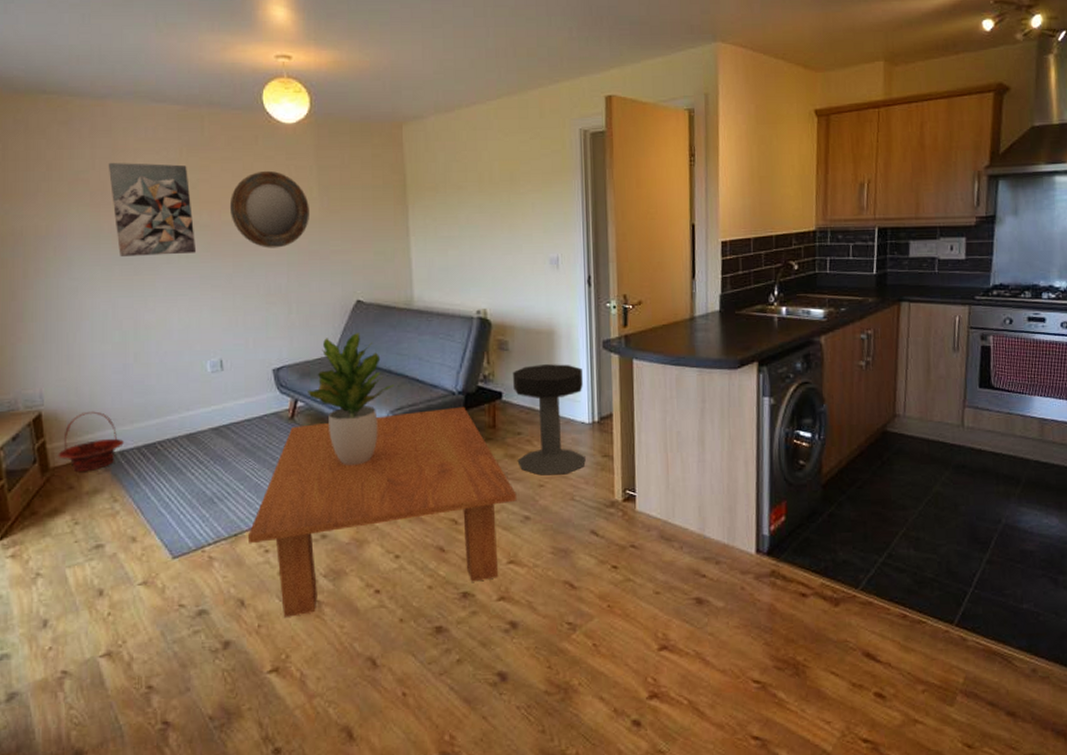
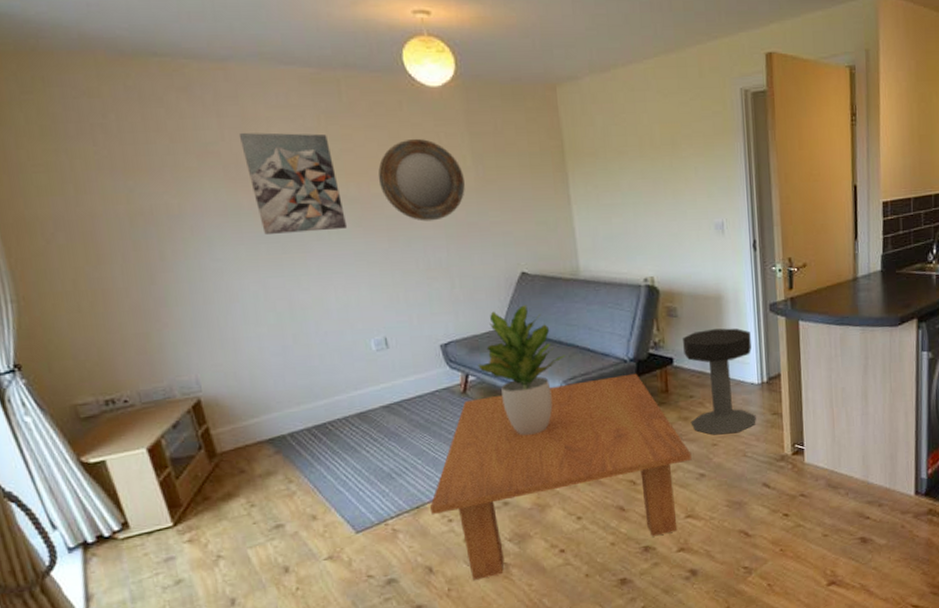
basket: present [58,411,124,473] -> none [224,395,292,457]

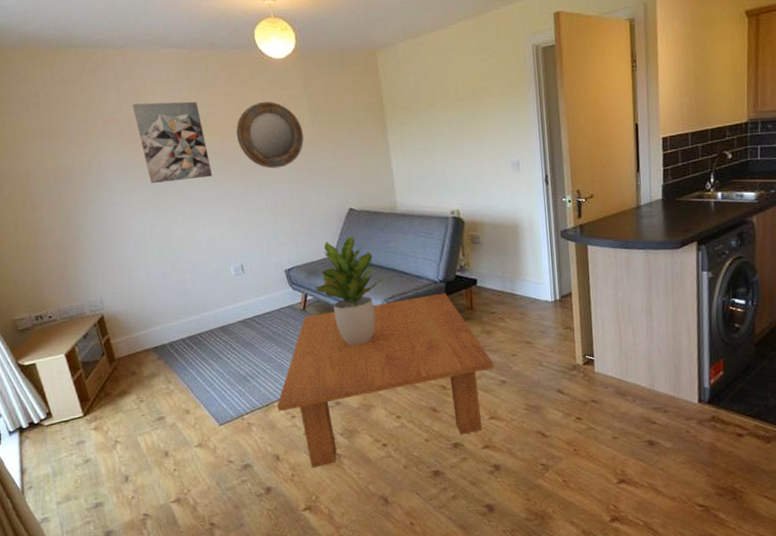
side table: present [683,328,756,435] -> none [485,252,551,347]

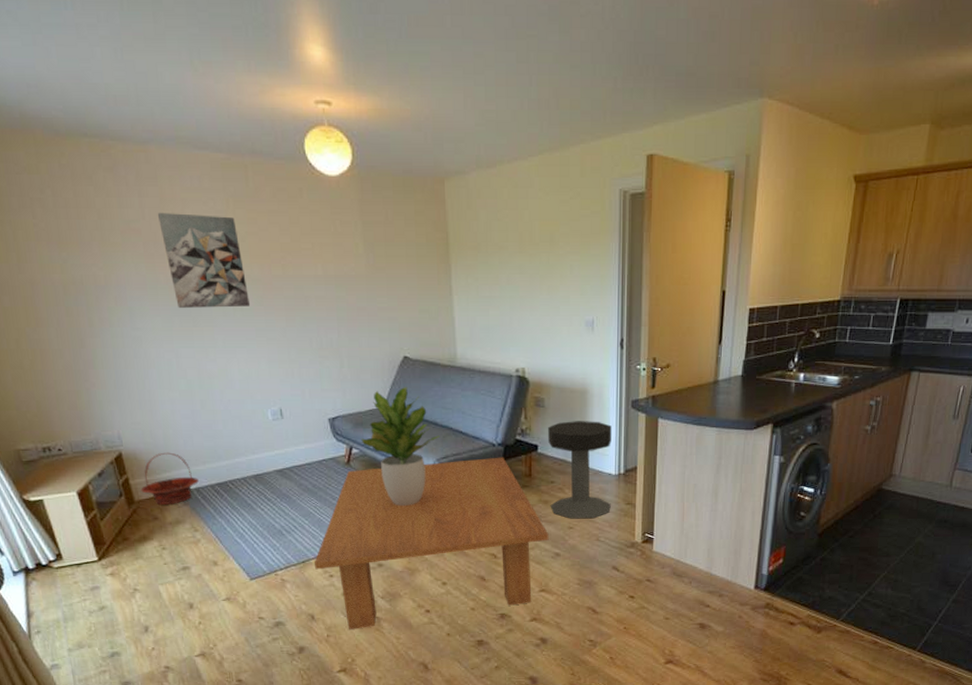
basket: none [120,312,171,361] -> present [141,452,199,506]
home mirror: present [236,101,304,169] -> none [278,225,356,304]
side table: none [485,252,551,347] -> present [548,421,612,519]

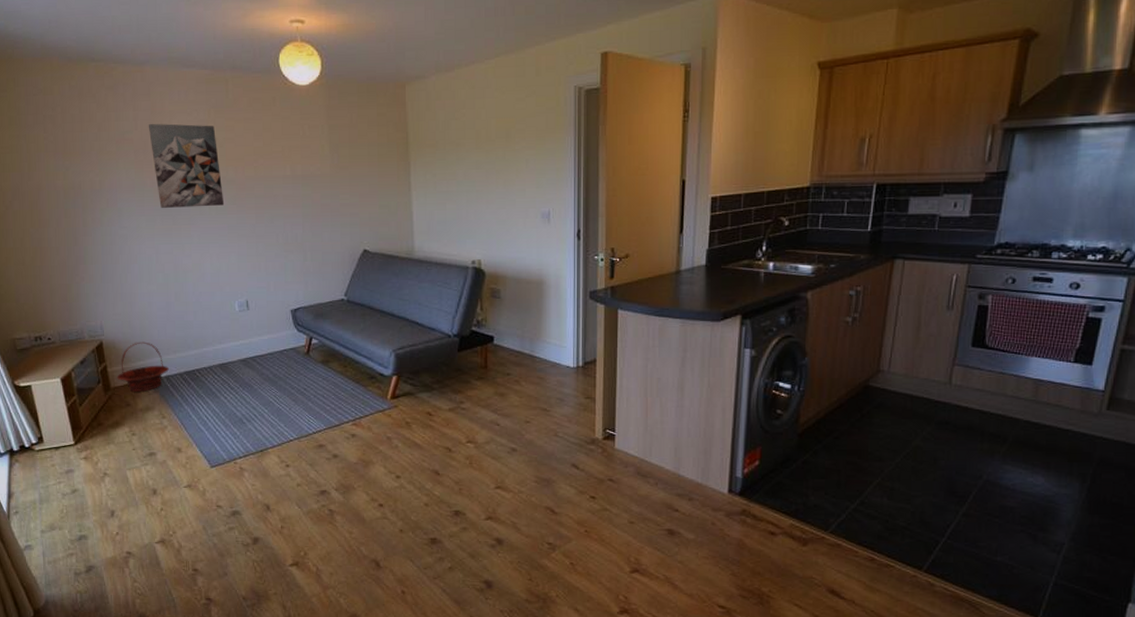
coffee table: present [314,457,549,629] -> none [271,348,505,522]
potted plant: present [361,387,440,506] -> none [321,279,397,396]
side table: present [548,421,612,519] -> none [504,312,569,413]

